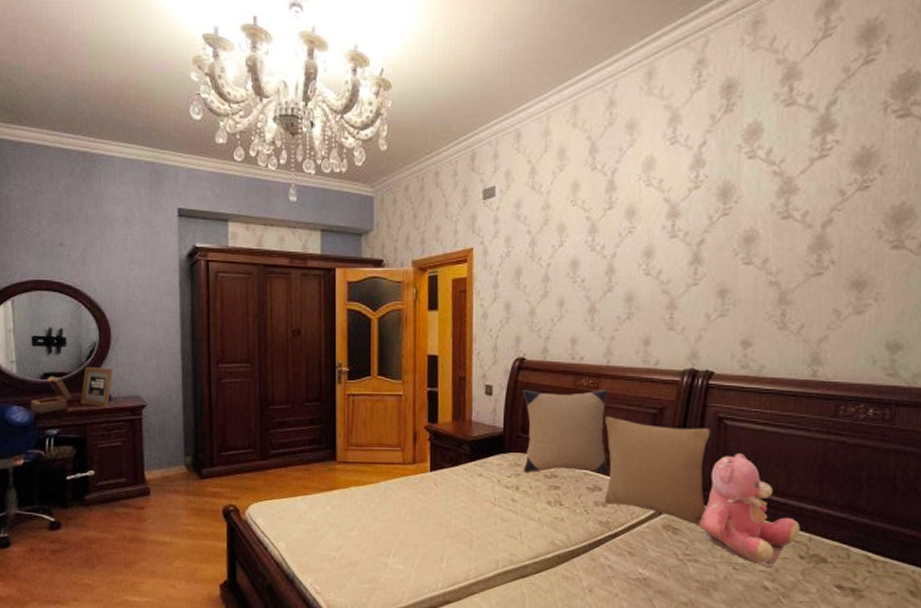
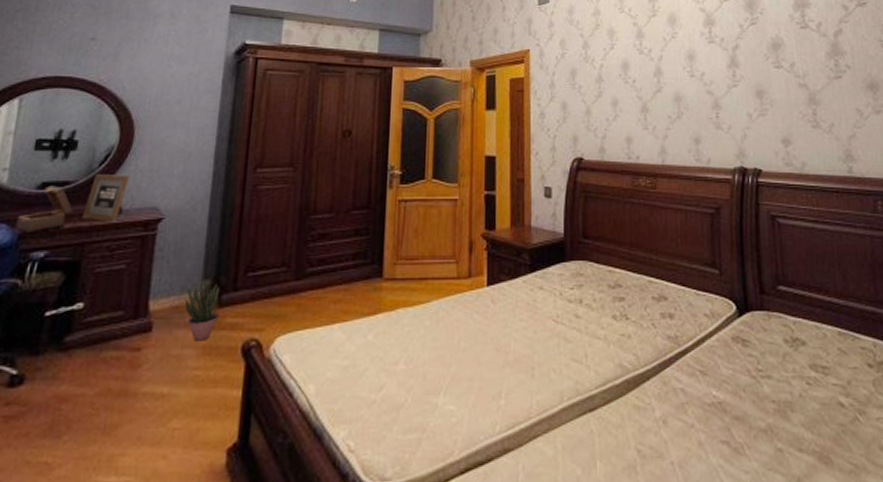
potted plant: none [172,458,202,504] -> present [184,282,220,341]
pillow: present [522,389,609,474] -> none [581,188,673,283]
pillow: present [604,416,711,527] -> none [665,217,772,337]
teddy bear: present [698,453,800,567] -> none [766,253,864,379]

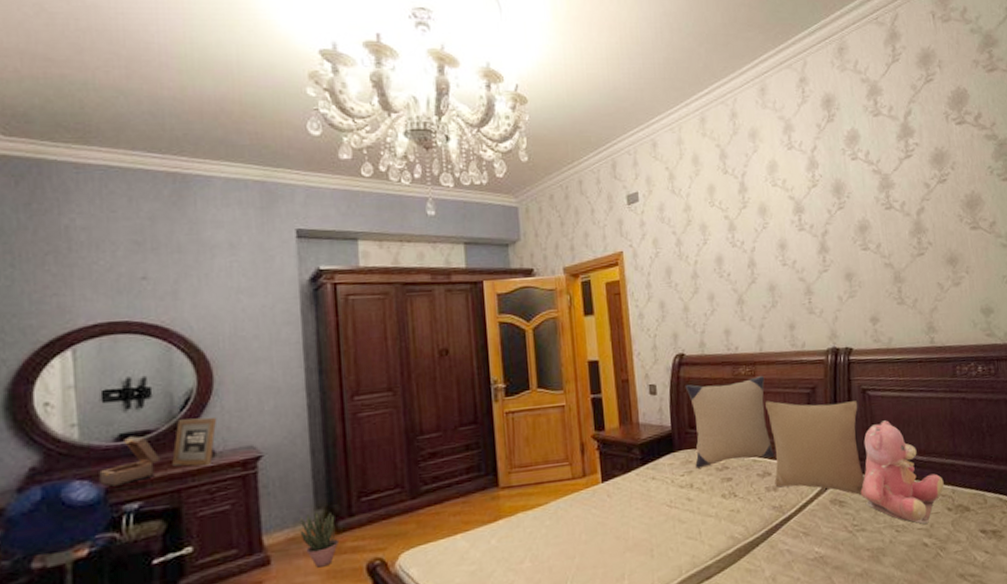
pillow: none [581,188,673,283] -> present [685,375,775,469]
pillow: none [665,217,772,337] -> present [765,400,865,496]
teddy bear: none [766,253,864,379] -> present [860,420,944,524]

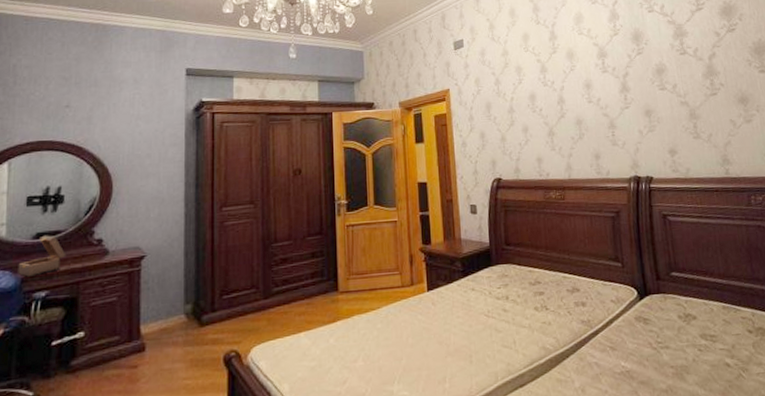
picture frame: present [172,417,217,467] -> none [75,221,113,263]
potted plant: present [299,512,339,568] -> none [171,306,202,356]
pillow: present [685,375,775,469] -> none [502,199,583,282]
pillow: present [765,400,865,496] -> none [574,222,667,315]
teddy bear: present [860,420,944,524] -> none [663,244,744,345]

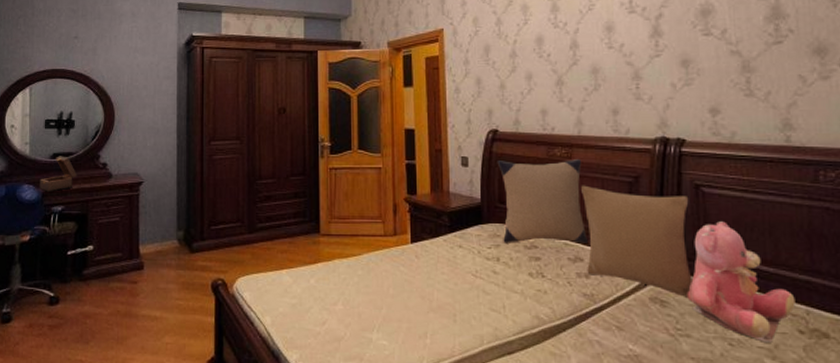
pillow: none [502,199,583,282] -> present [497,158,589,244]
pillow: none [574,222,667,315] -> present [581,185,693,299]
teddy bear: none [663,244,744,345] -> present [687,221,796,343]

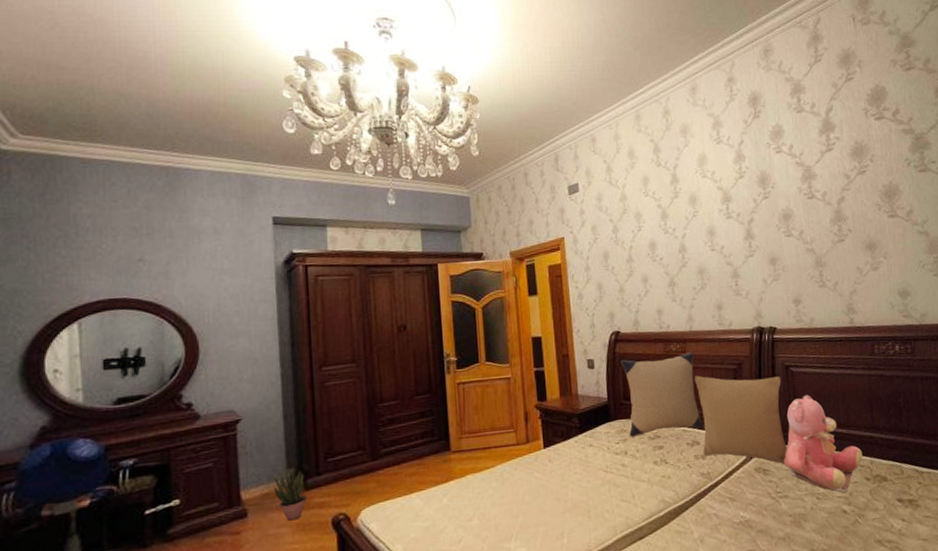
jewelry box: present [39,156,78,192] -> none [100,400,153,445]
potted plant: none [165,232,192,279] -> present [273,470,307,521]

